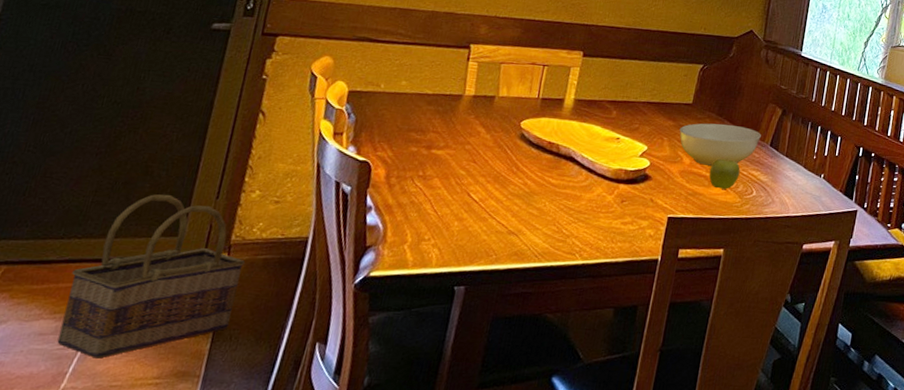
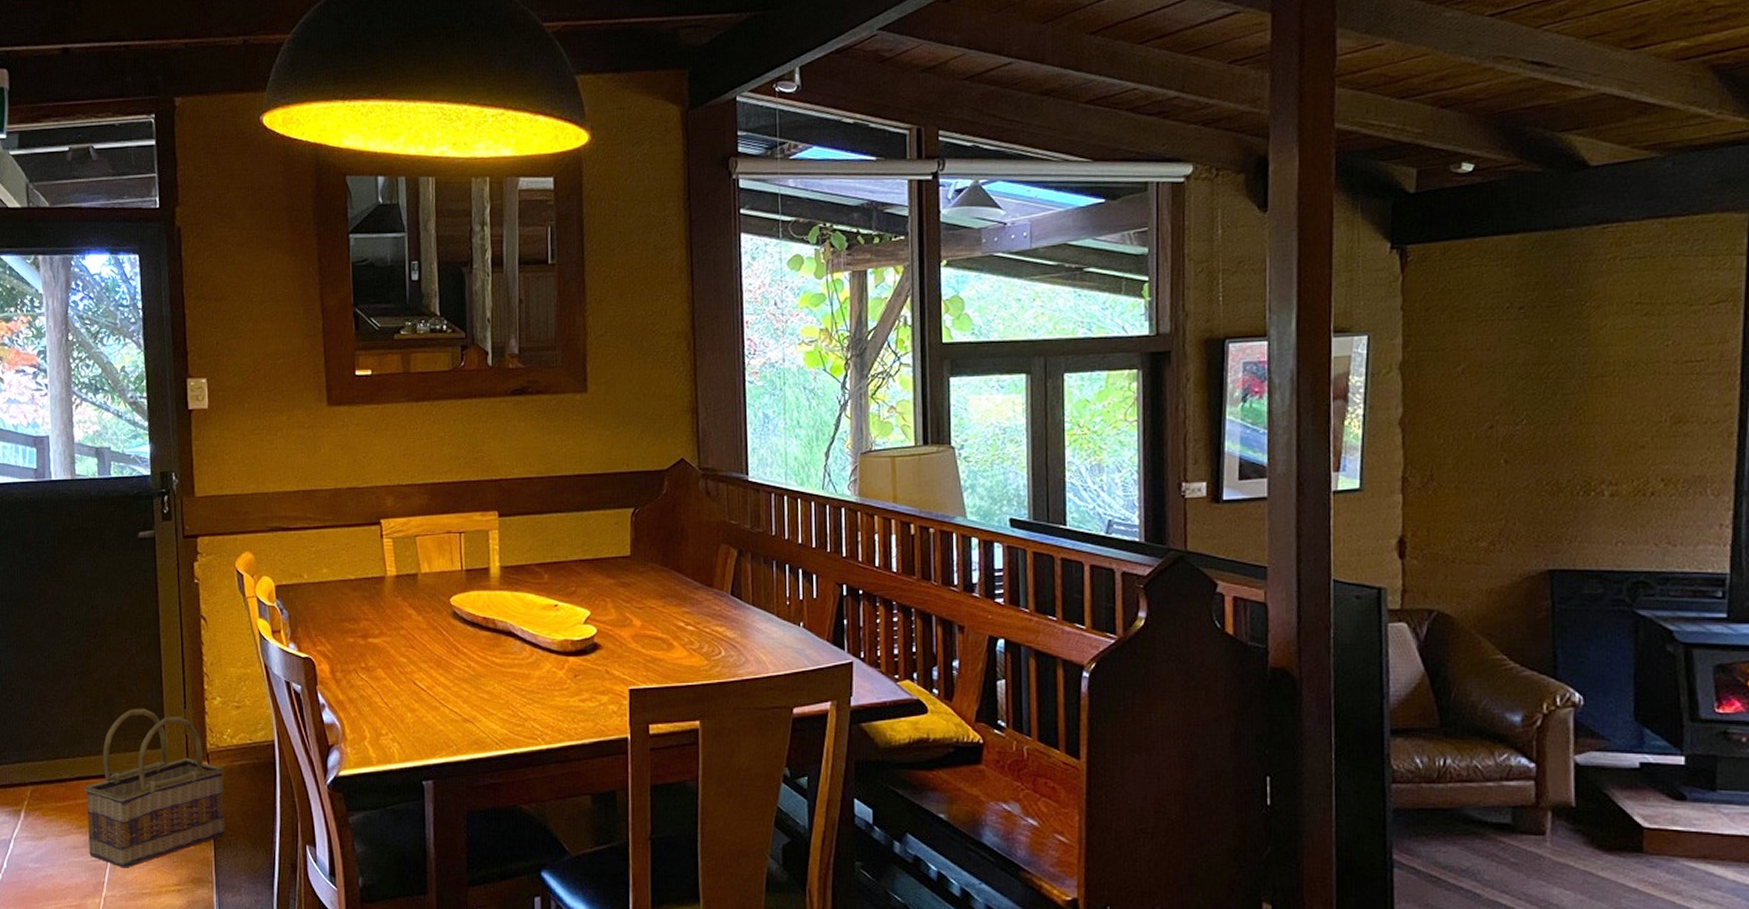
bowl: present [679,123,761,166] -> none [622,575,718,626]
fruit: present [708,158,741,190] -> none [665,614,701,652]

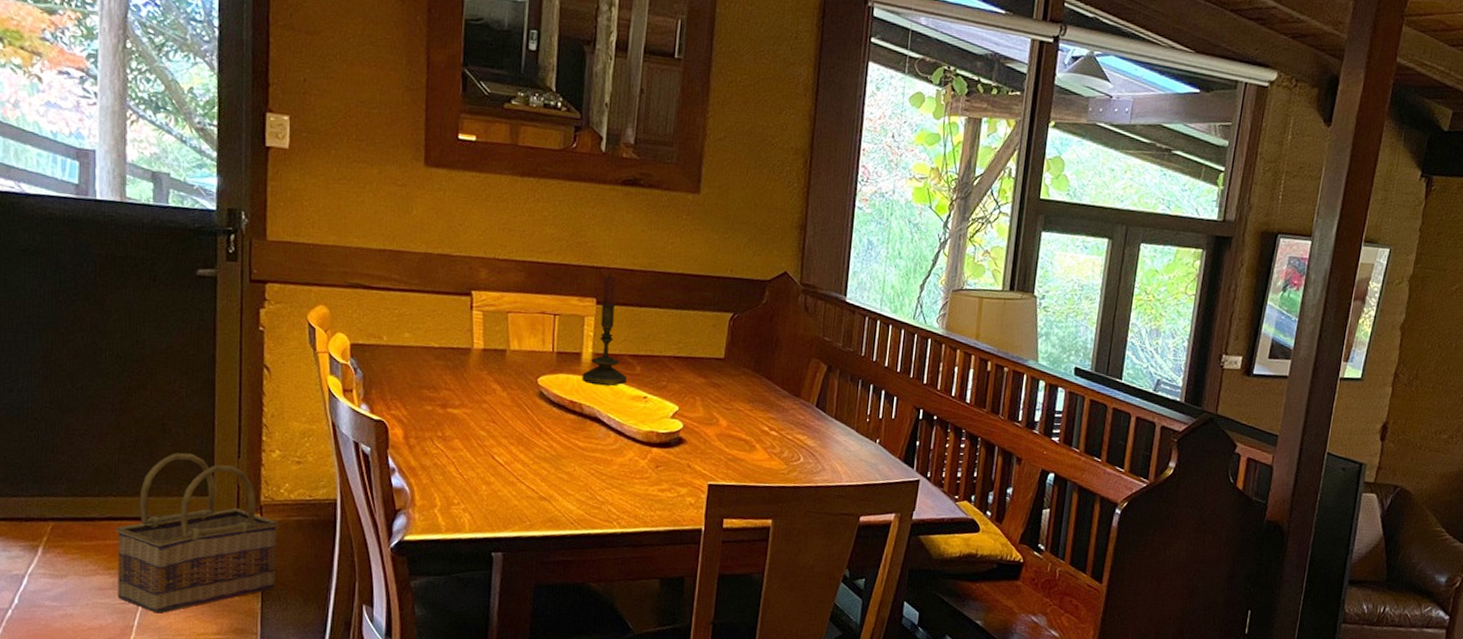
candle: none [492,485,536,597] -> present [582,274,627,386]

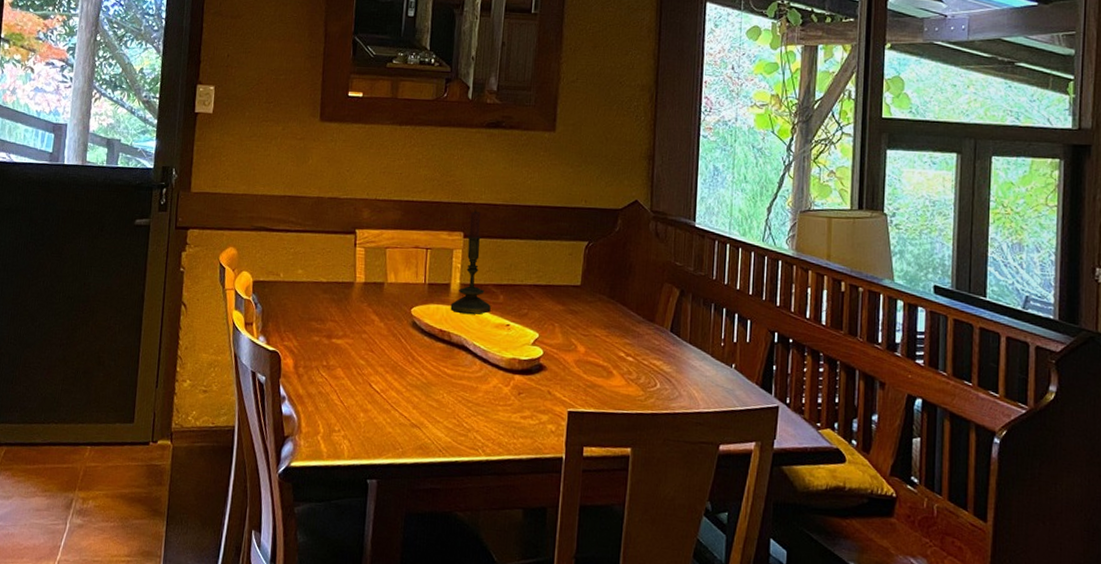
basket: present [116,452,280,614] -> none [50,383,186,535]

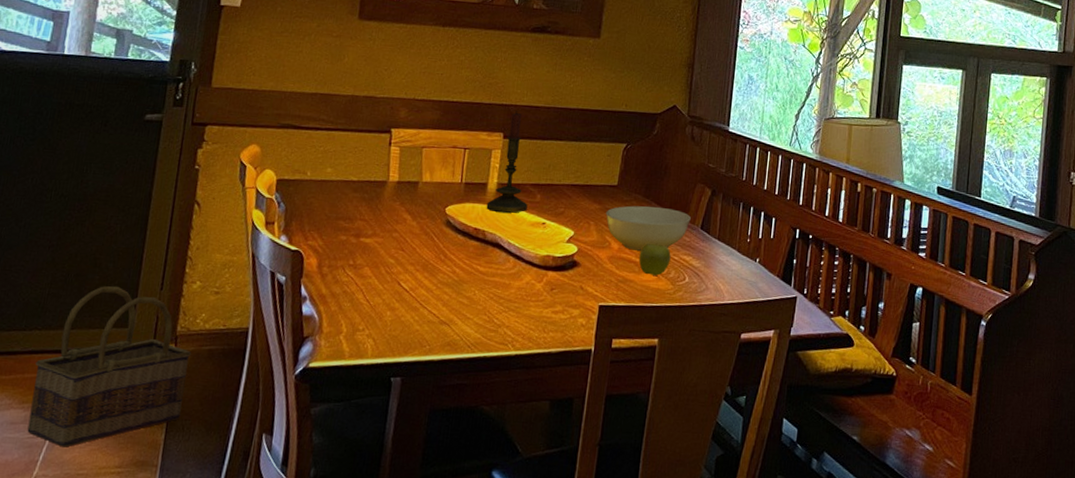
basket: none [50,383,186,535] -> present [27,286,192,447]
bowl: none [570,306,659,354] -> present [605,205,691,251]
fruit: none [606,345,640,381] -> present [638,242,671,276]

